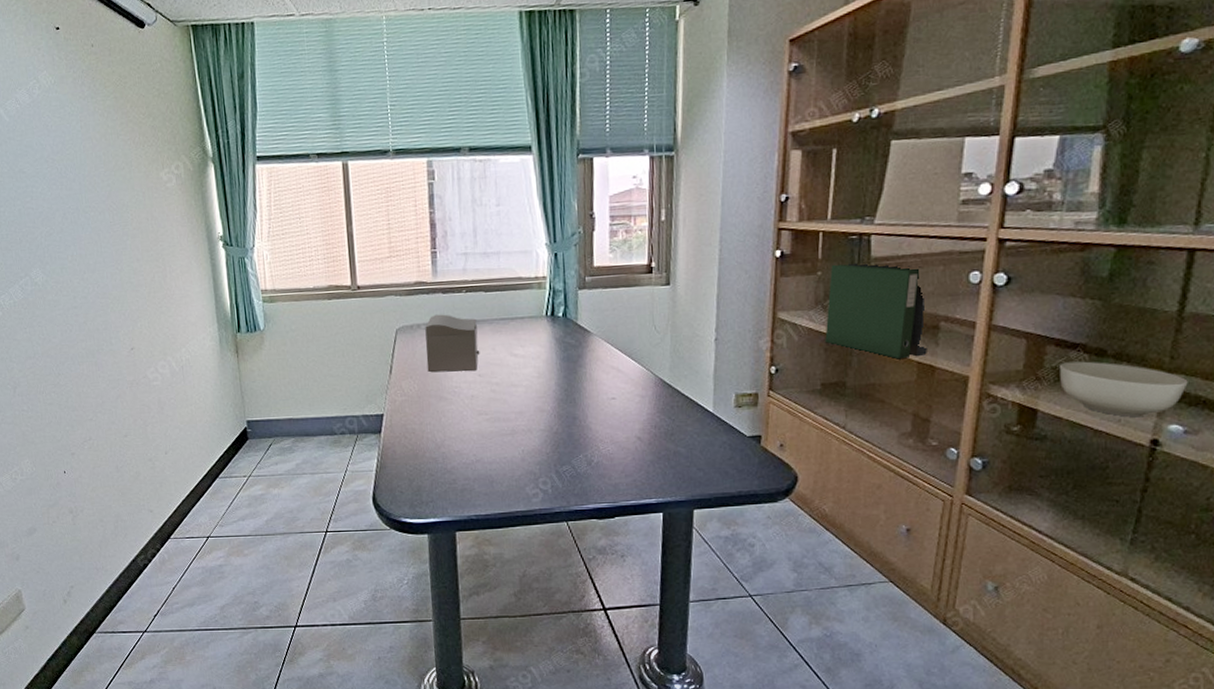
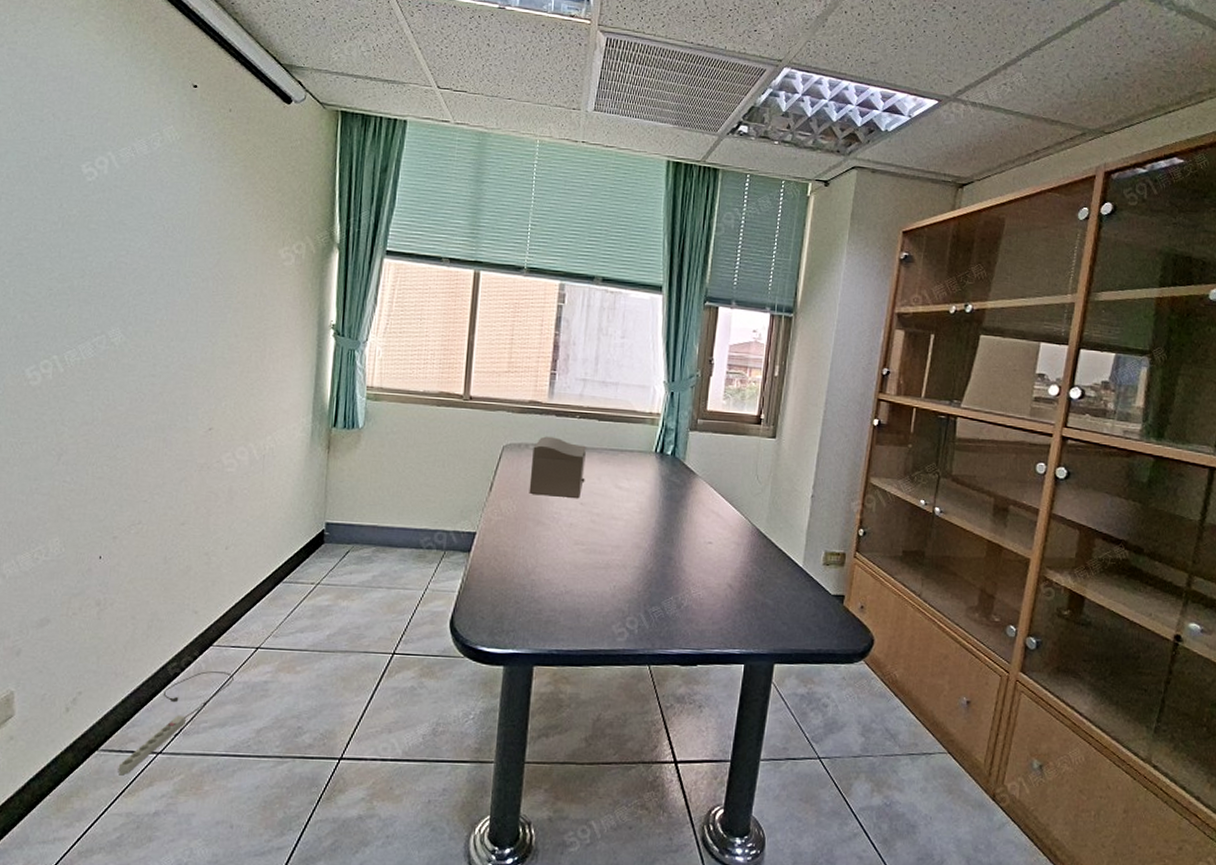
power strip: none [114,560,193,652] -> present [118,671,234,776]
binder: present [825,262,928,359] -> none [910,439,998,536]
bowl: present [1058,361,1188,418] -> none [1104,555,1206,614]

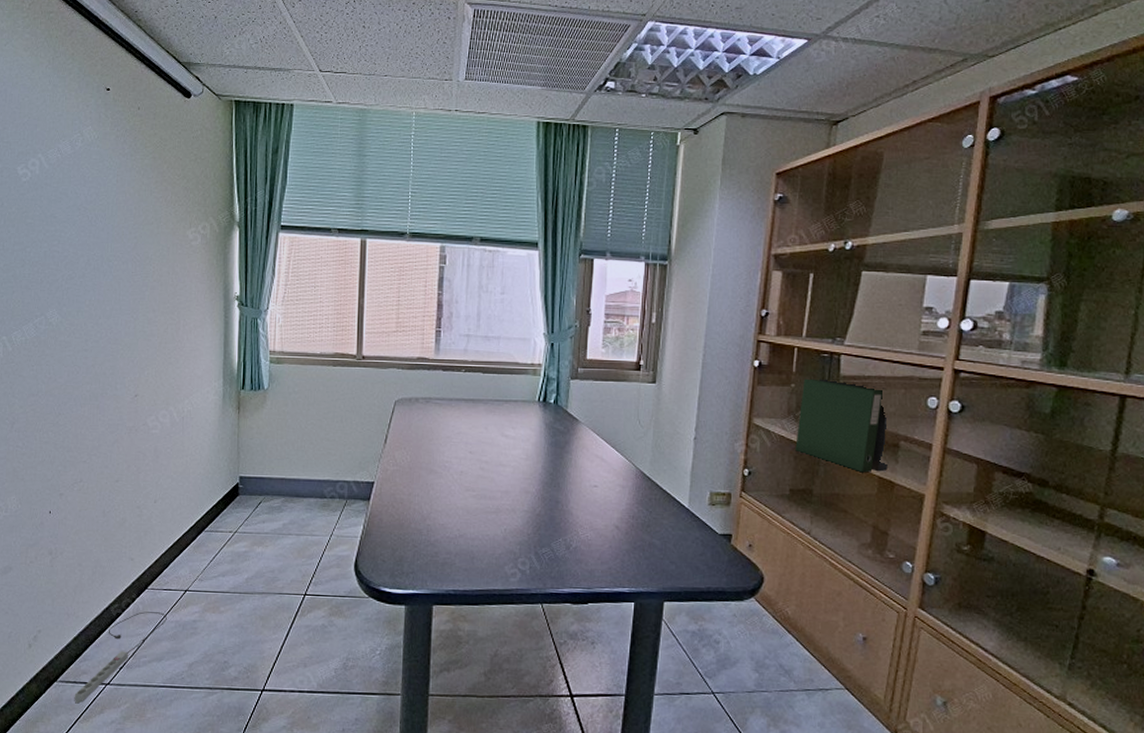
sewing box: present [529,436,586,498] -> none [421,390,473,447]
binder: none [910,439,998,536] -> present [795,378,889,473]

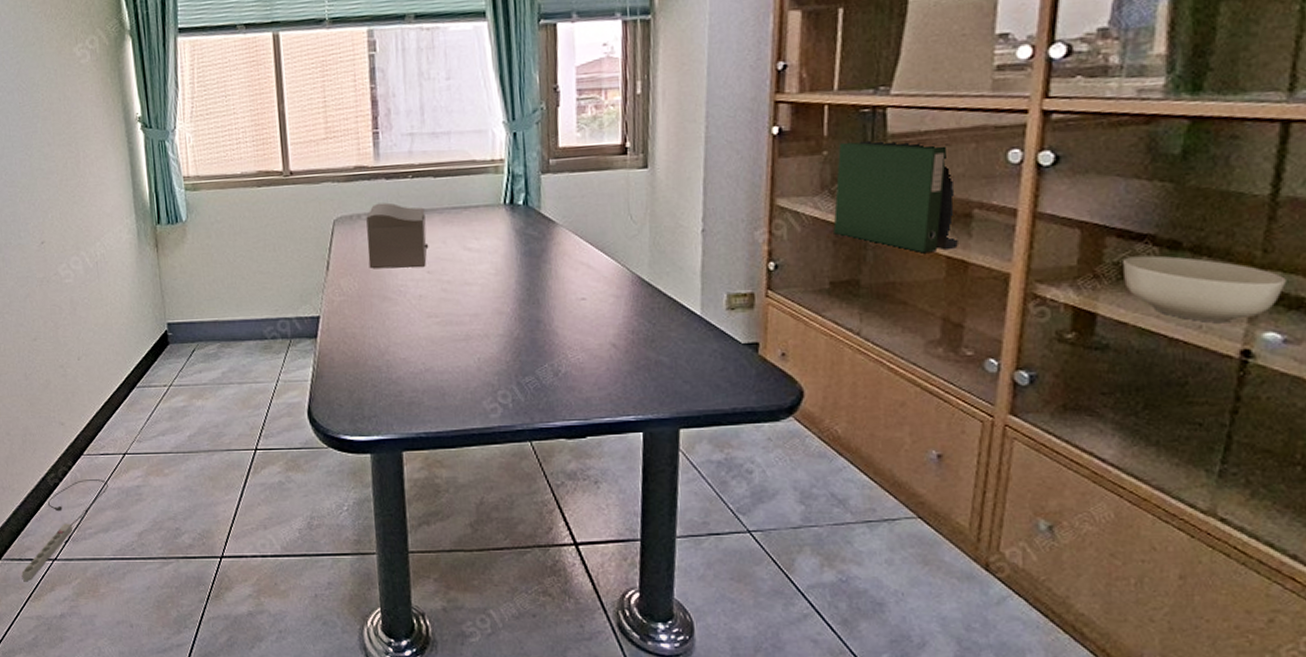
sewing box: none [421,390,473,447] -> present [366,202,429,268]
bowl: none [1005,489,1120,547] -> present [1121,255,1287,323]

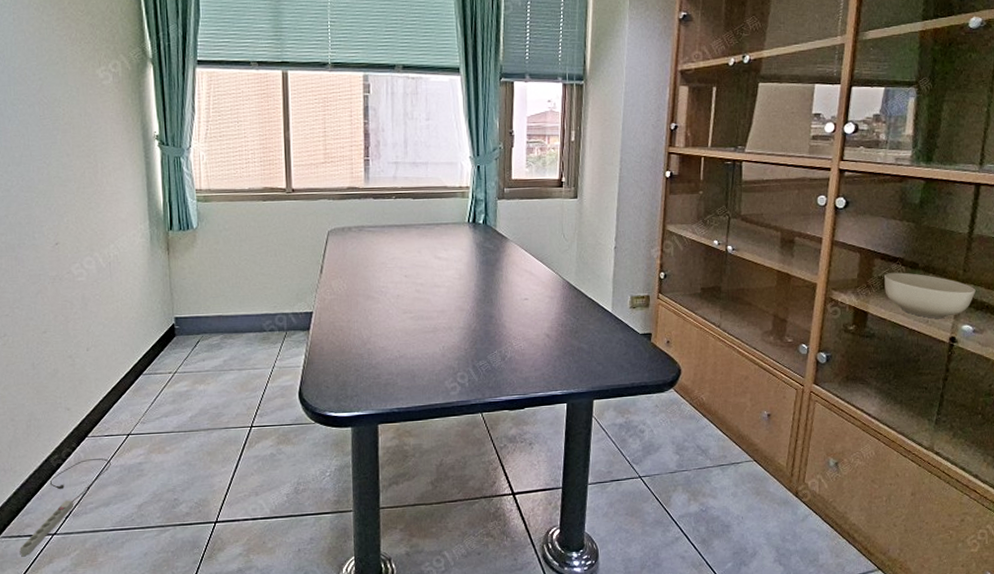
sewing box: present [366,202,429,268] -> none [355,218,407,273]
binder: present [833,140,960,254] -> none [705,184,786,268]

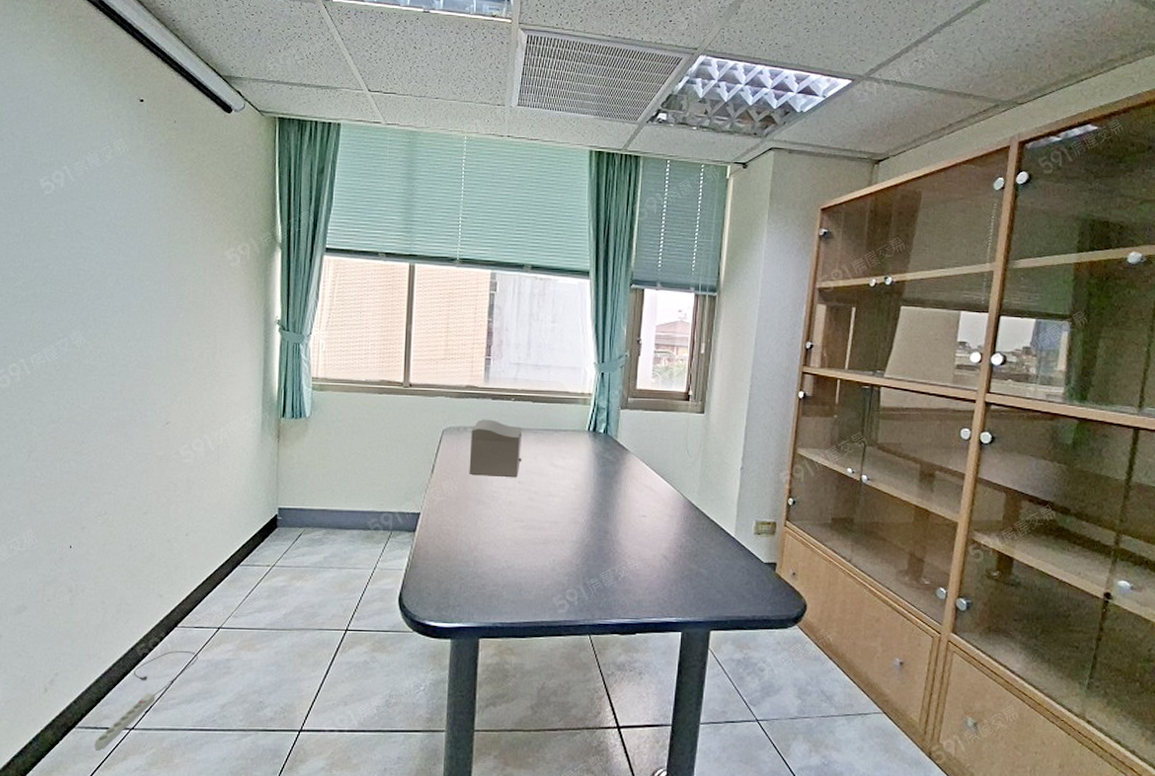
sewing box: none [355,218,407,273] -> present [469,419,522,477]
bowl: present [883,272,976,319] -> none [1031,517,1134,572]

